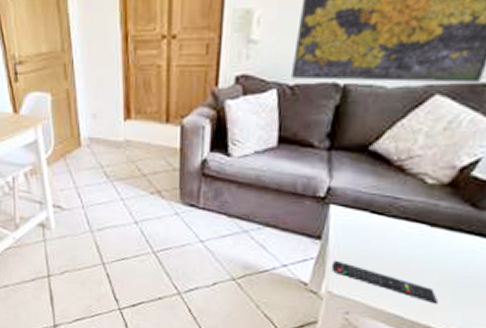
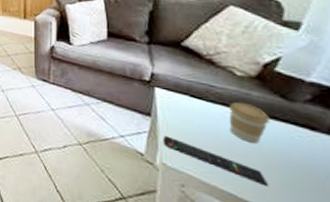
coffee cup: none [407,215,455,260] -> present [229,102,270,144]

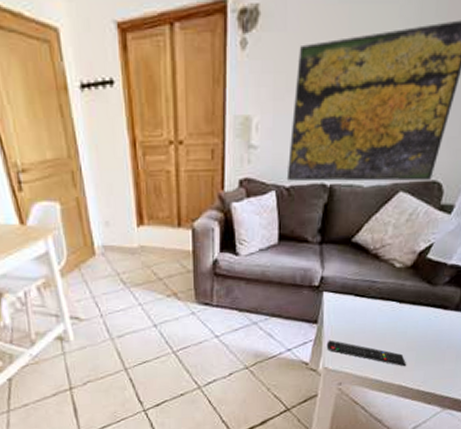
coffee cup: present [229,102,270,144] -> none [383,293,416,331]

